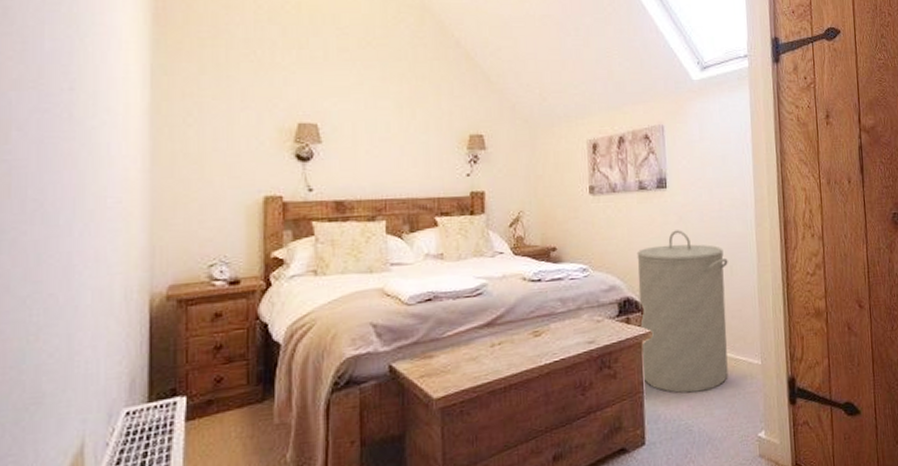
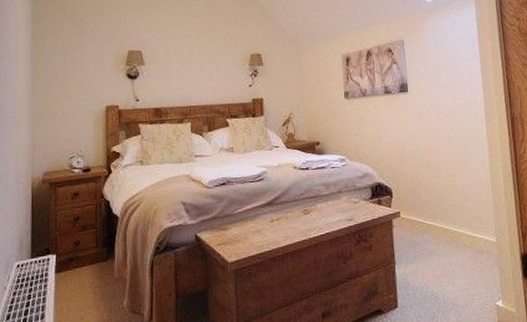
laundry hamper: present [636,230,728,393] -> none [385,126,467,265]

